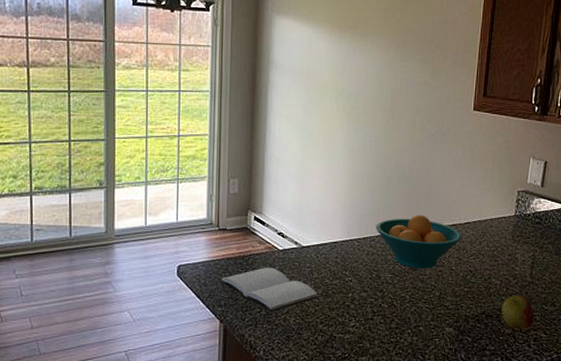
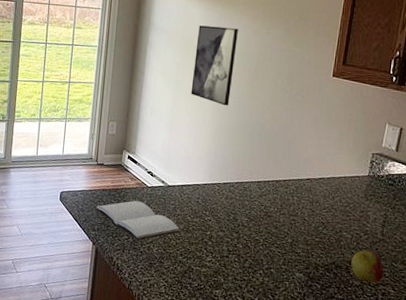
wall art: none [321,60,370,151] -> present [191,25,238,106]
fruit bowl: present [376,214,463,269] -> none [235,166,317,217]

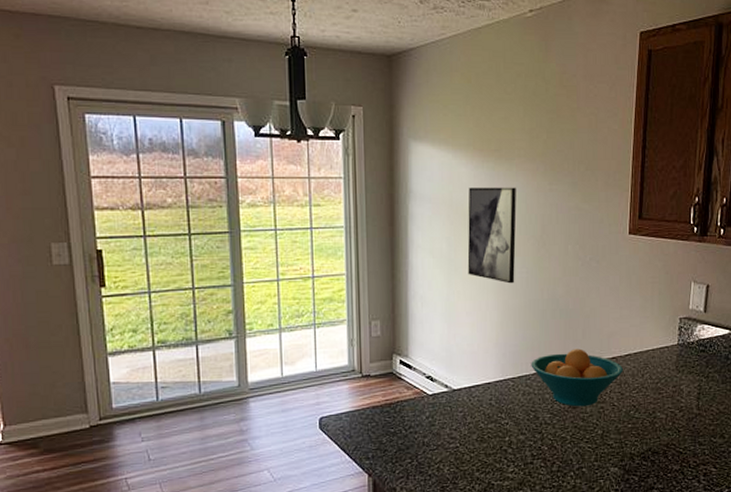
book: present [94,200,182,241] -> none [365,414,475,462]
fruit bowl: none [235,166,317,217] -> present [531,348,624,407]
apple: present [351,250,384,284] -> none [669,429,703,465]

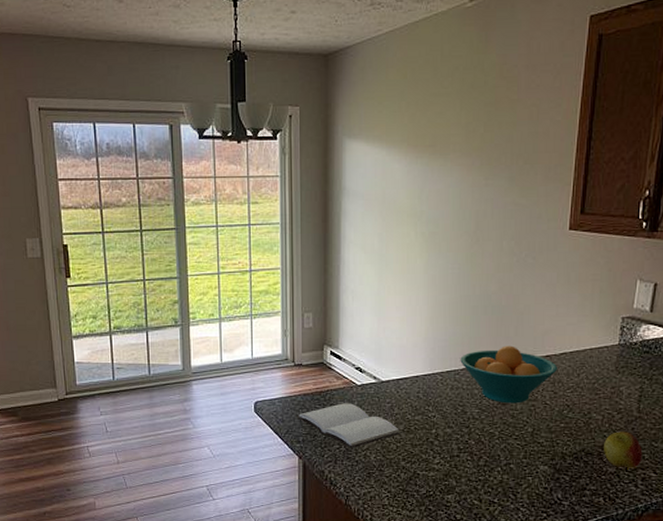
book: none [365,414,475,462] -> present [296,403,402,448]
wall art: present [467,187,517,284] -> none [399,183,450,279]
apple: none [669,429,703,465] -> present [604,431,643,468]

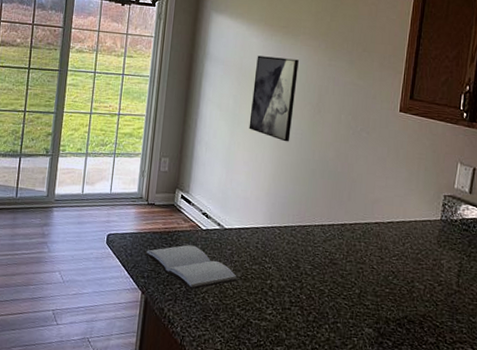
wall art: none [399,183,450,279] -> present [249,55,299,142]
fruit bowl: present [460,345,558,404] -> none [297,208,386,265]
apple: present [604,431,643,468] -> none [425,303,461,341]

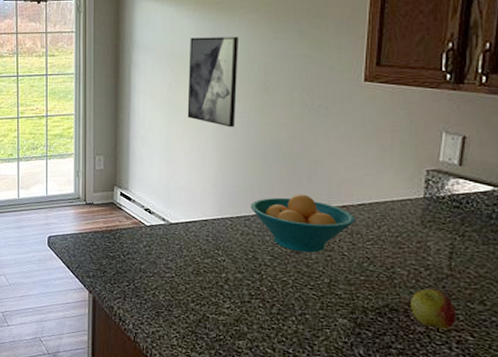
book: present [144,245,239,290] -> none [87,242,191,287]
fruit bowl: none [297,208,386,265] -> present [250,194,356,253]
apple: none [425,303,461,341] -> present [411,289,456,330]

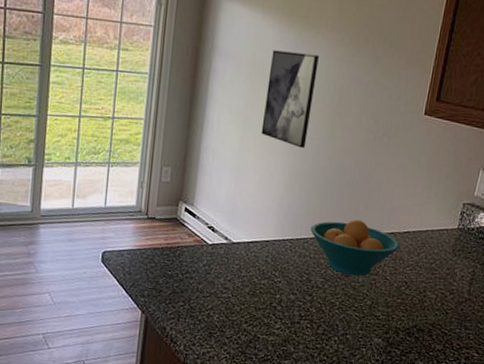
apple: present [411,289,456,330] -> none [434,311,469,347]

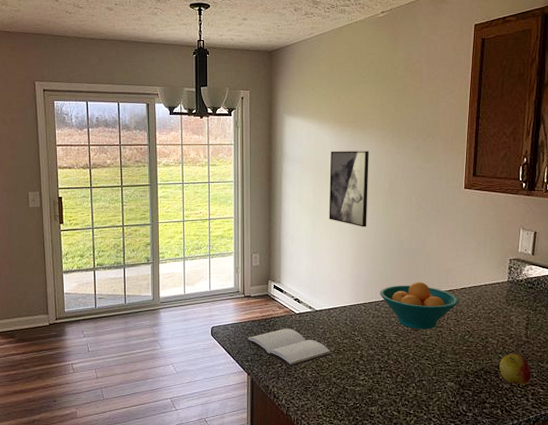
book: none [143,261,247,307] -> present [246,328,333,367]
apple: none [434,311,469,347] -> present [499,354,531,385]

